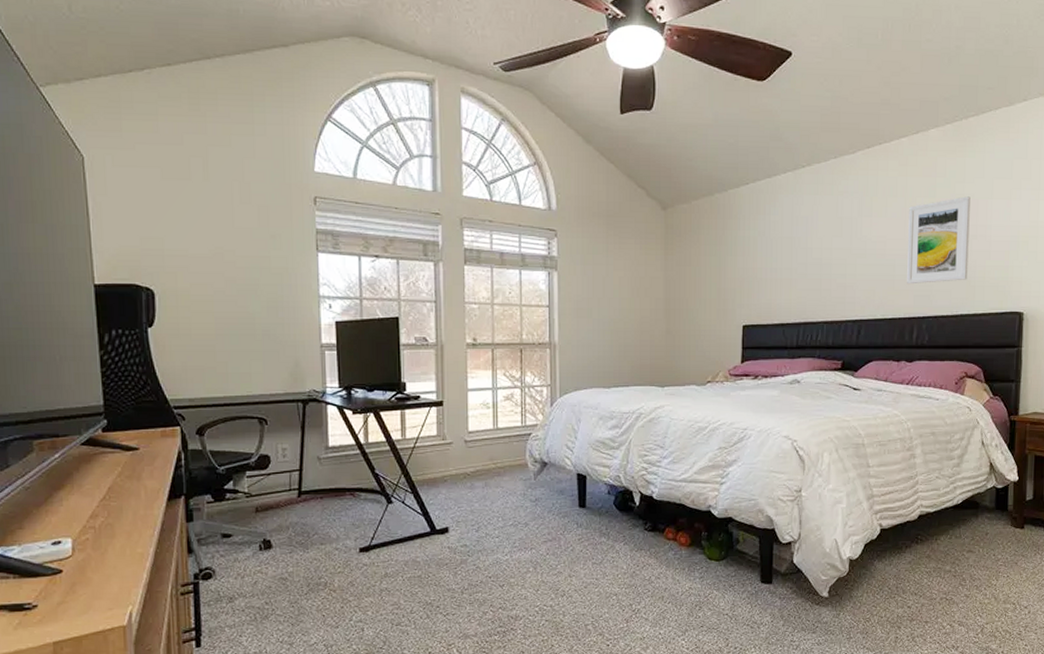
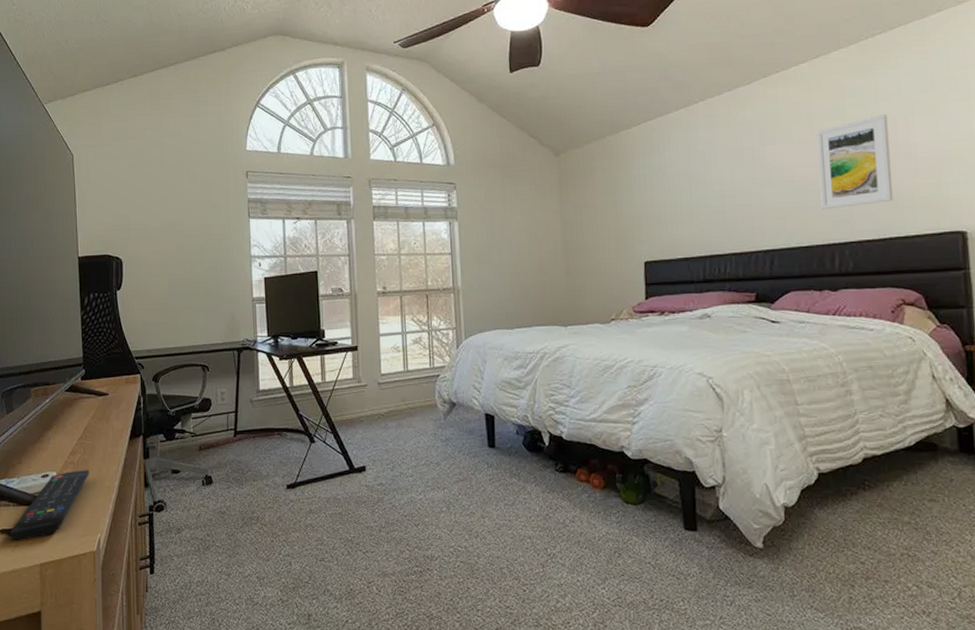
remote control: none [10,535,116,617] -> present [10,470,89,540]

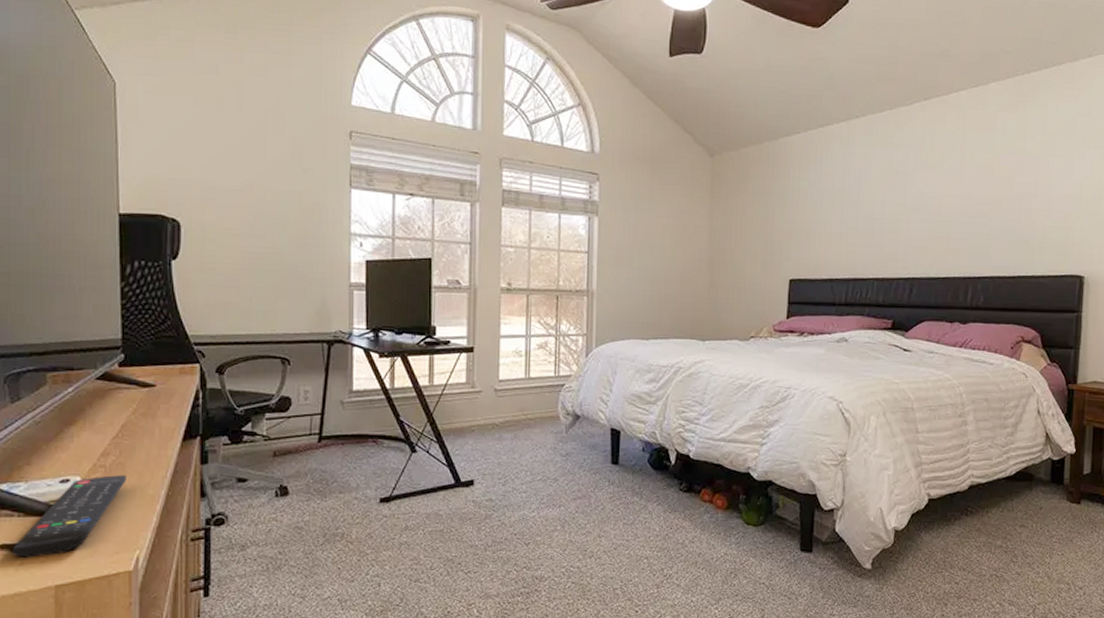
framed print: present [816,114,893,210] -> none [962,153,1031,243]

